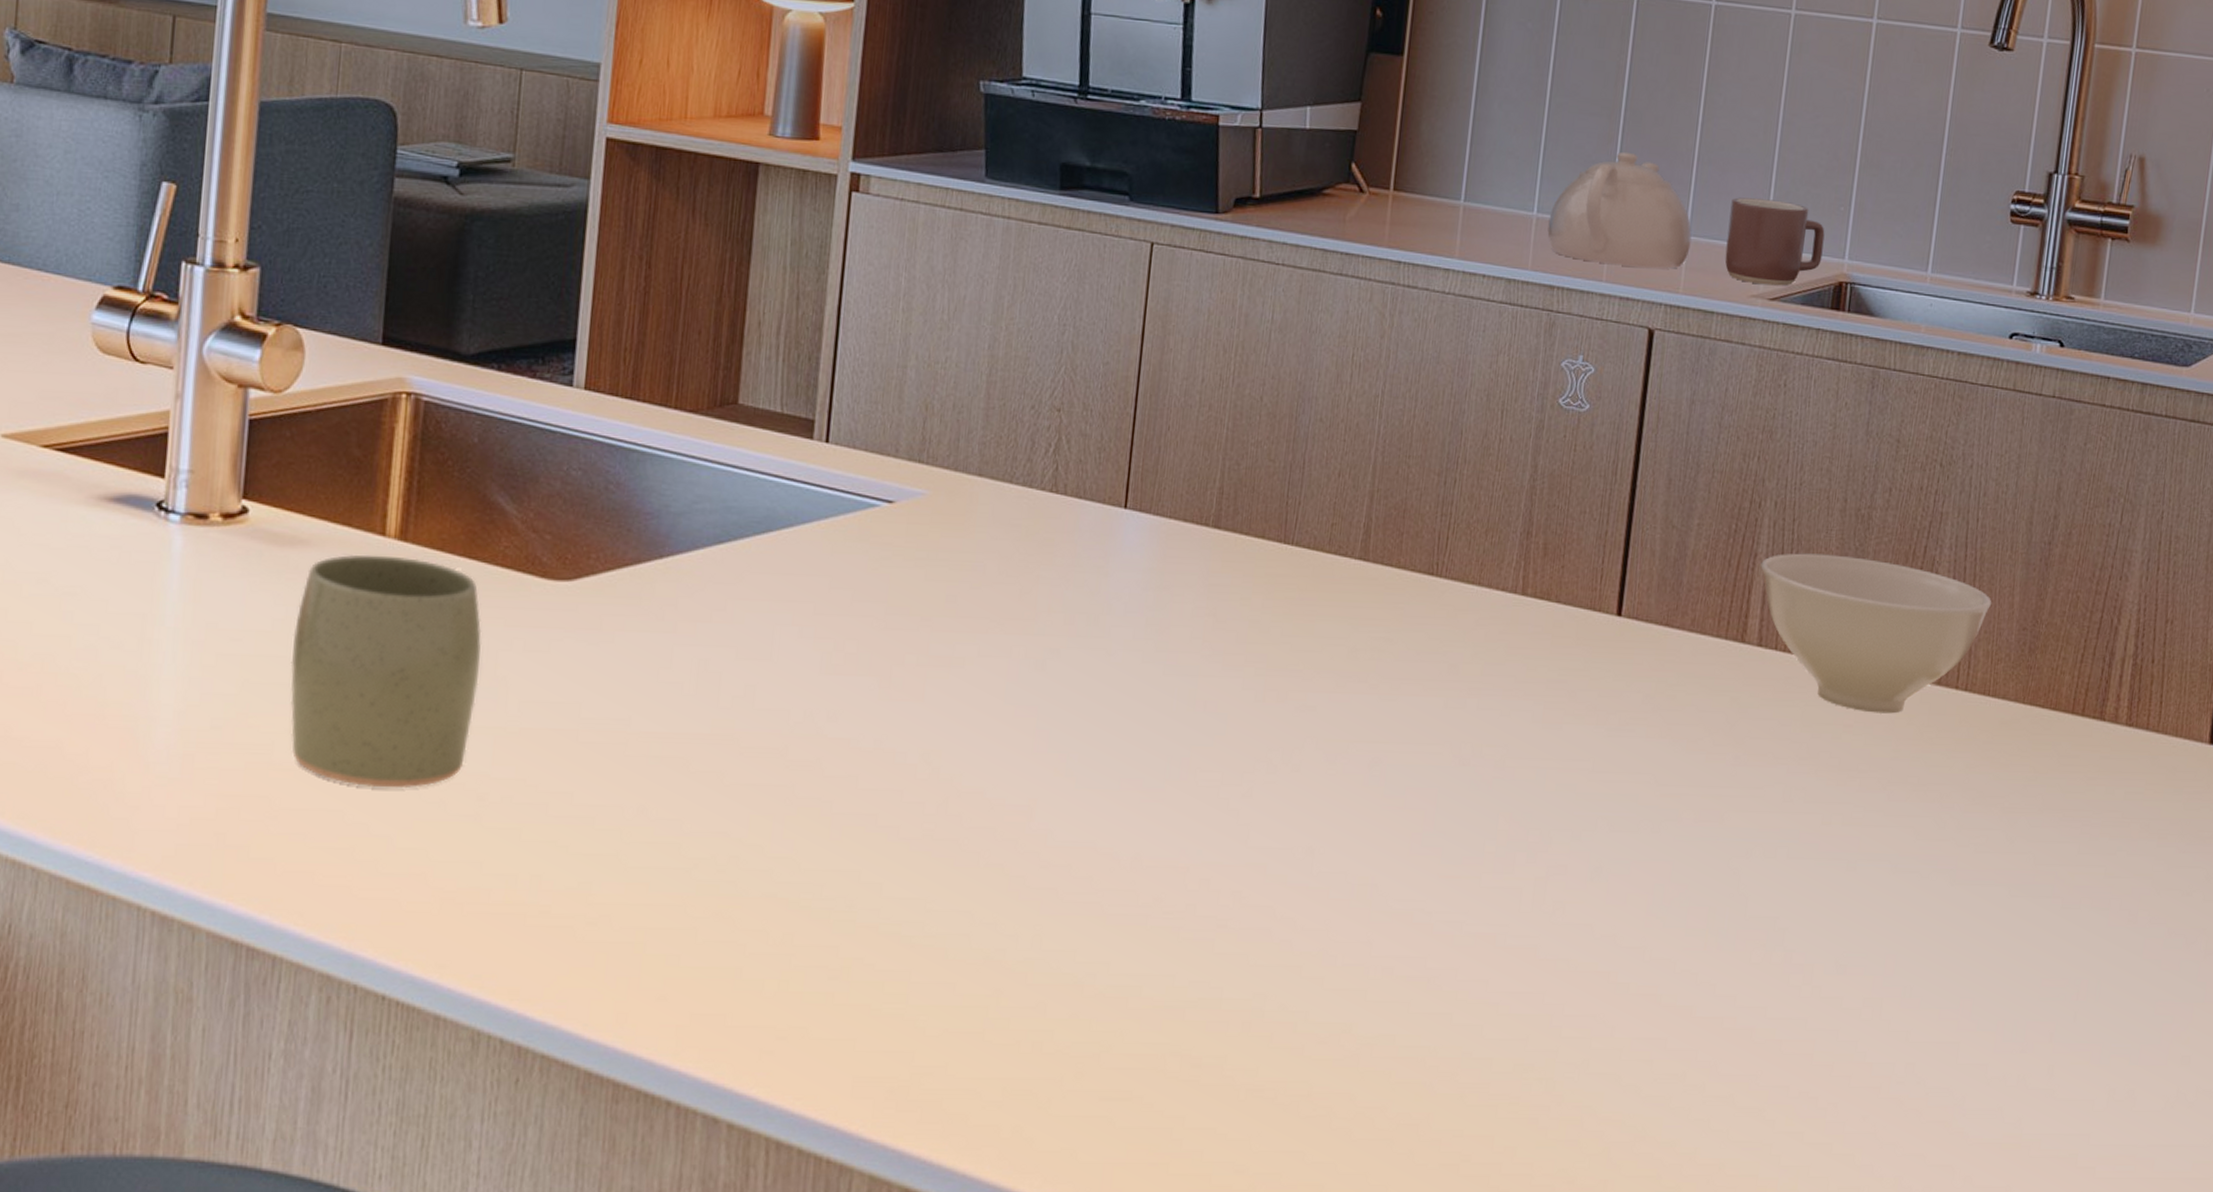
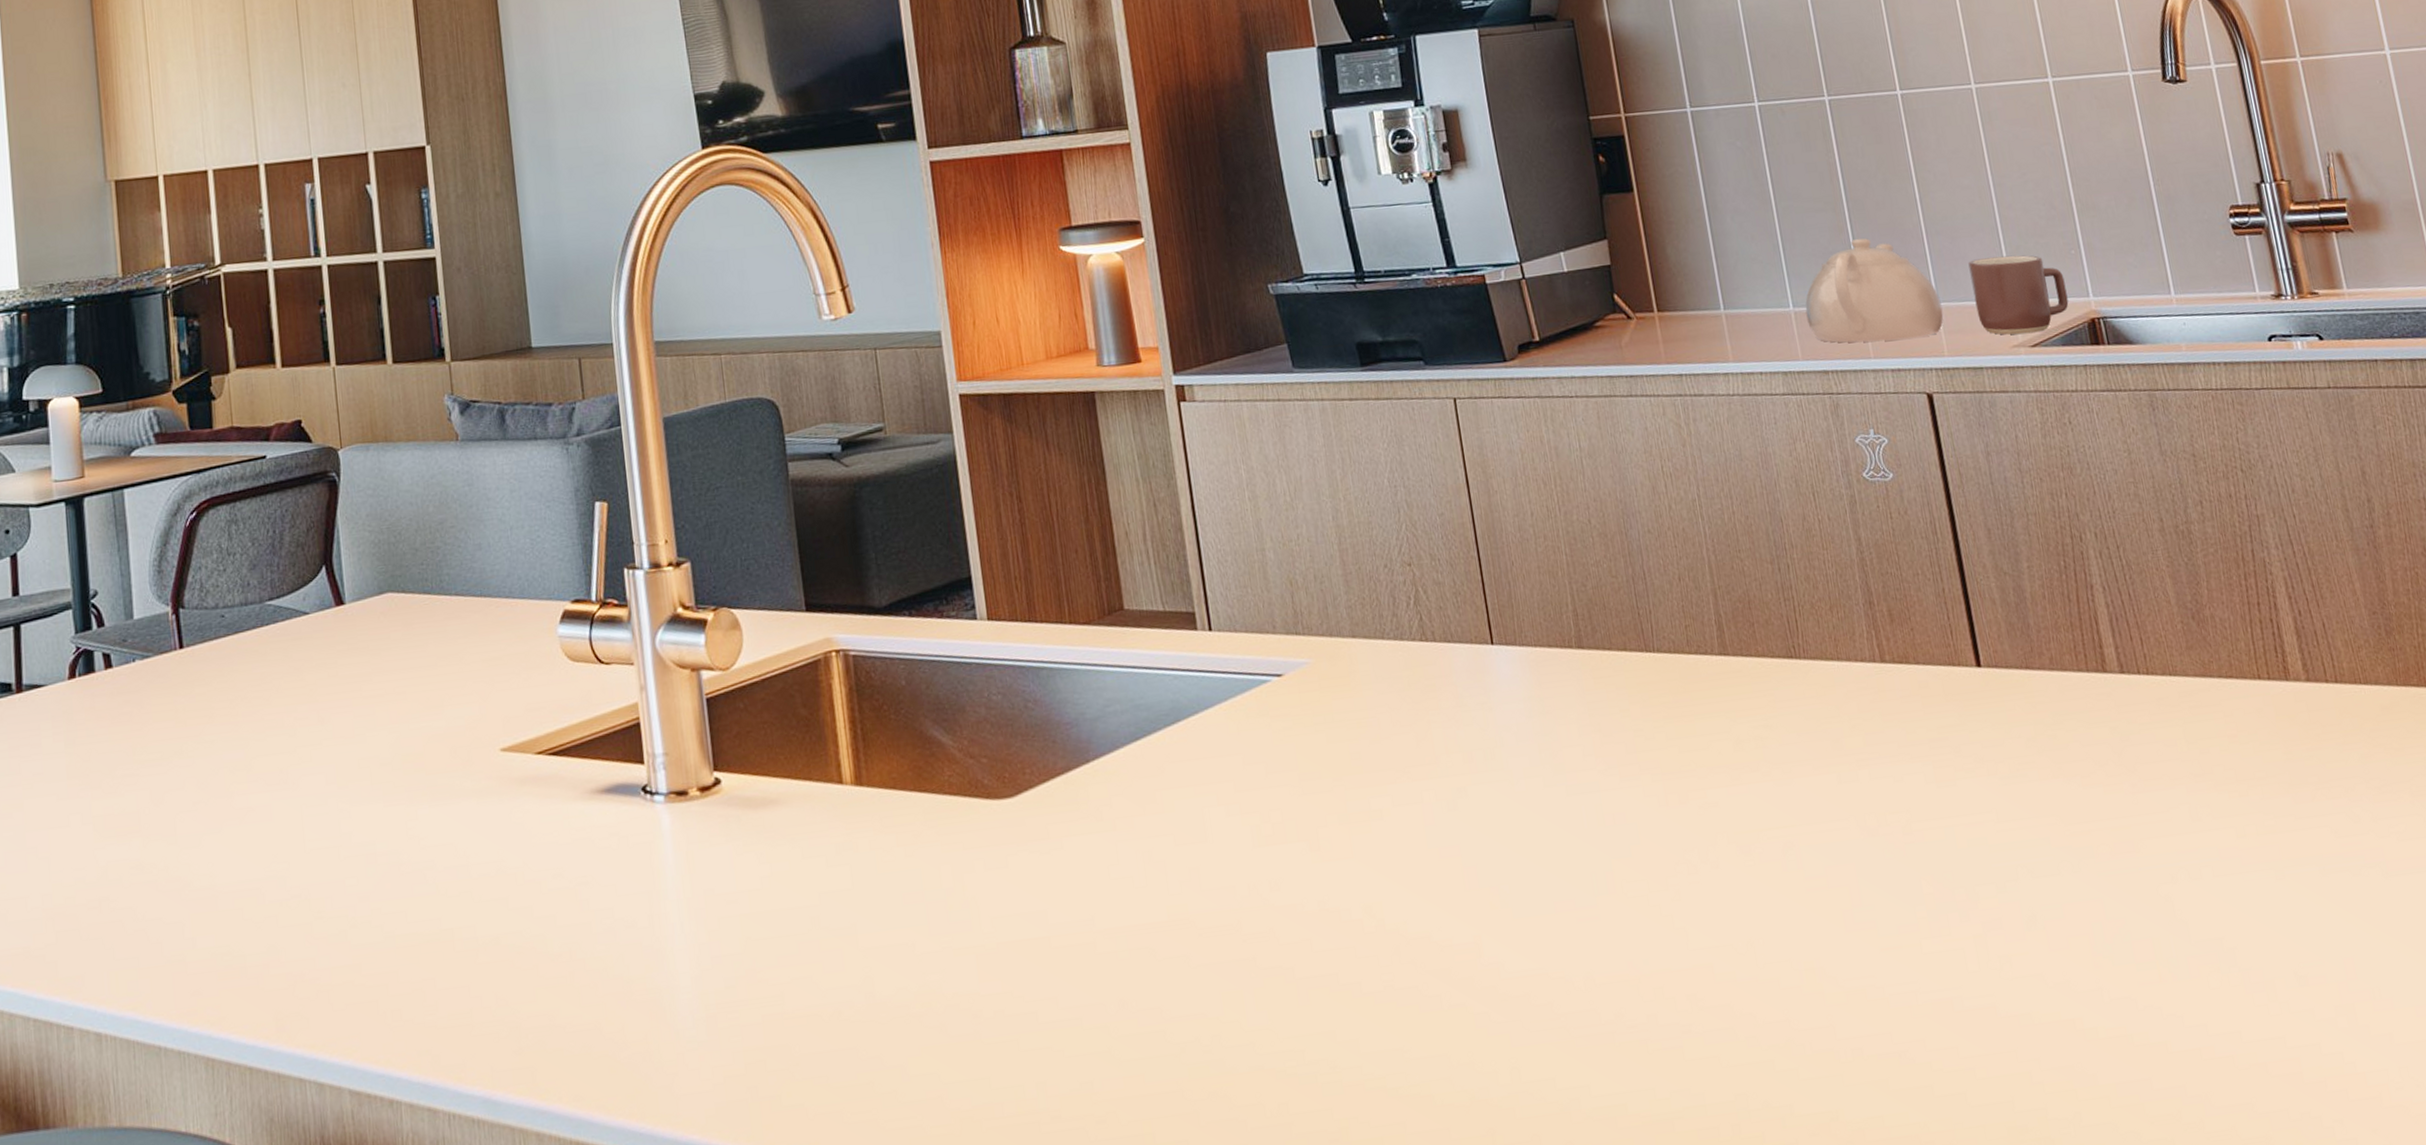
mug: present [290,554,482,788] -> none [780,800,954,1022]
bowl: present [1760,553,1992,714] -> none [2099,571,2335,720]

